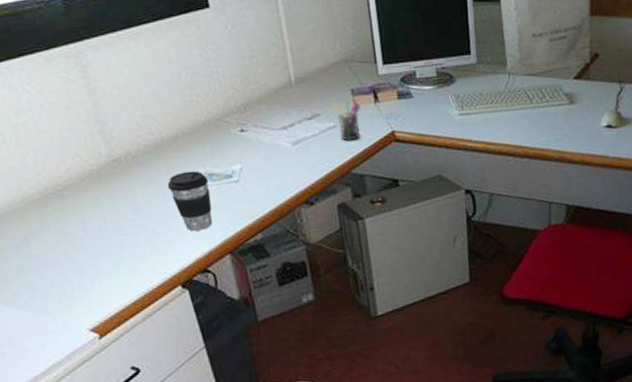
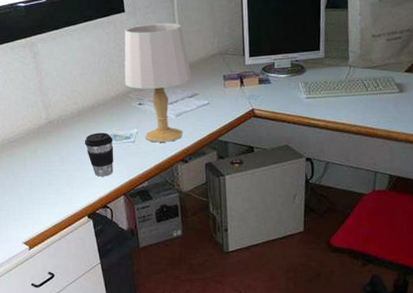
table lamp: none [211,21,309,181] -> present [124,23,192,143]
pen holder: present [332,98,361,141] -> none [208,82,230,115]

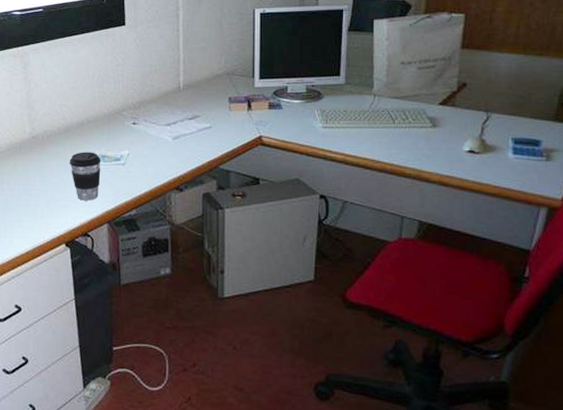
table lamp: present [124,23,192,143] -> none [119,39,193,167]

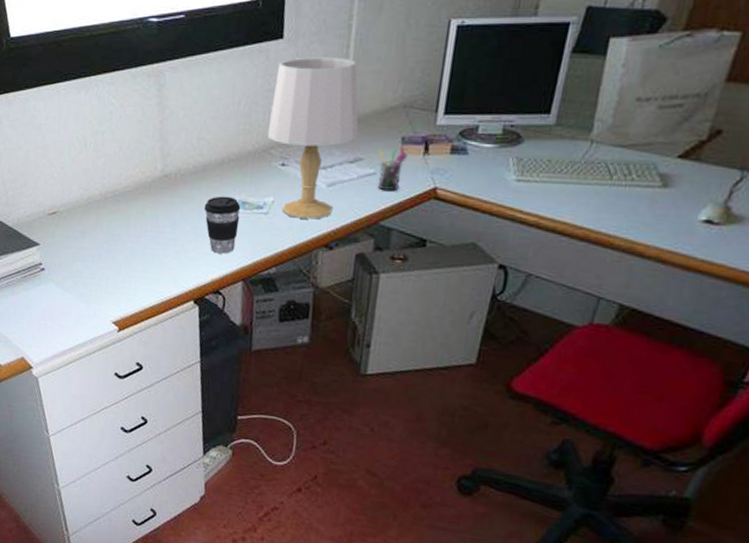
table lamp: none [119,39,193,167] -> present [267,57,359,219]
pen holder: none [211,105,236,141] -> present [377,146,408,192]

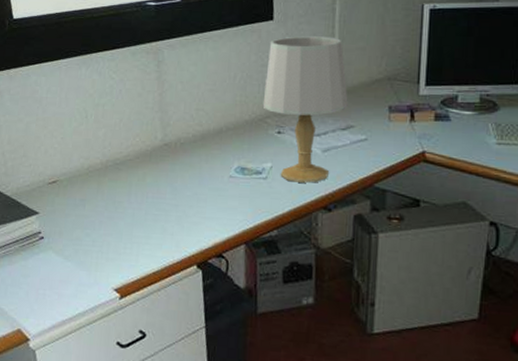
coffee cup: present [204,196,241,254] -> none [204,162,240,218]
pen holder: present [377,146,408,192] -> none [367,114,396,156]

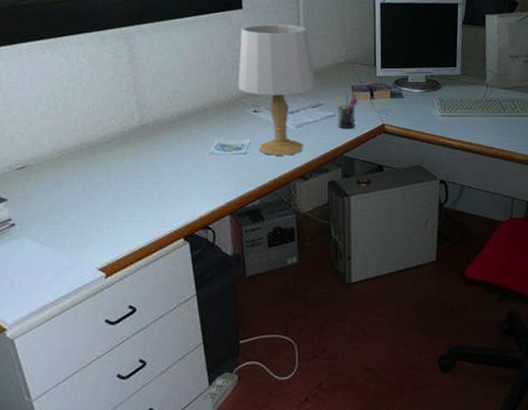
pen holder: none [367,114,396,156] -> present [334,93,359,129]

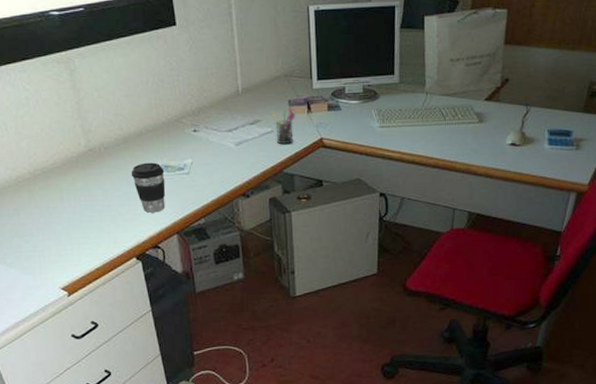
coffee cup: none [185,141,221,192] -> present [131,162,166,213]
table lamp: present [238,24,316,156] -> none [176,39,253,175]

